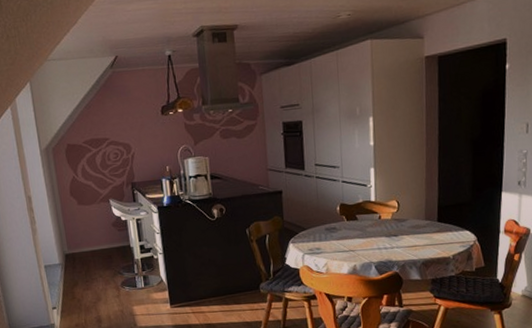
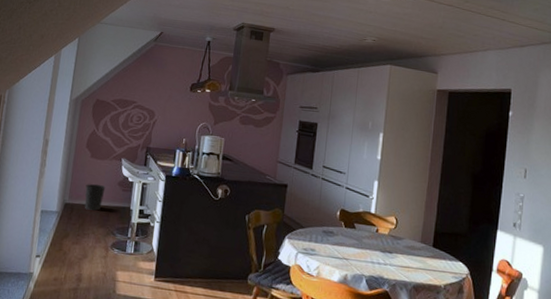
wastebasket: none [81,229,102,256] -> present [84,183,106,211]

